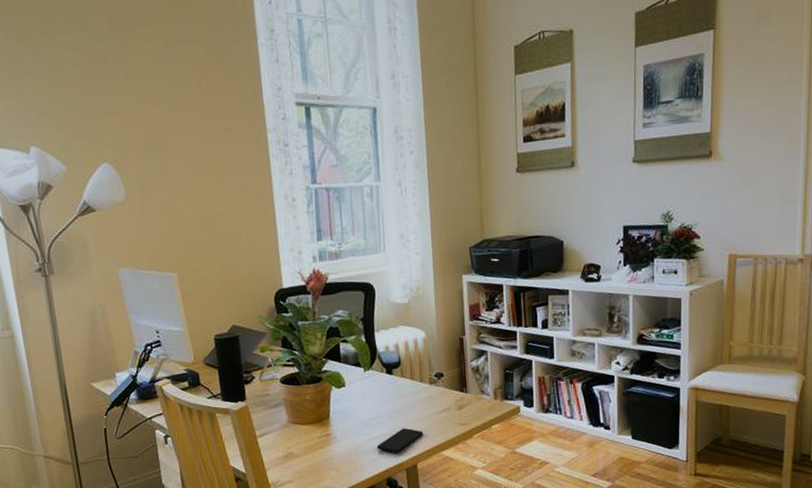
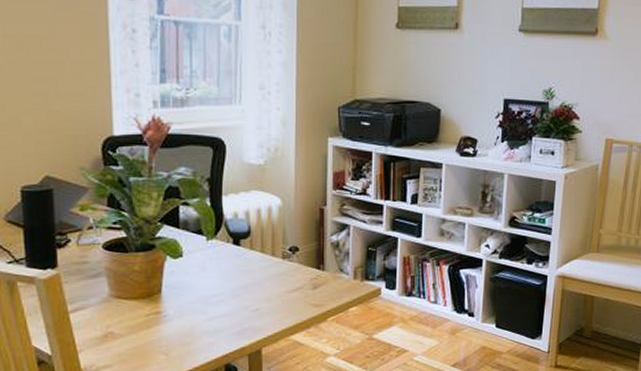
smartphone: present [376,428,424,453] -> none [215,307,272,336]

